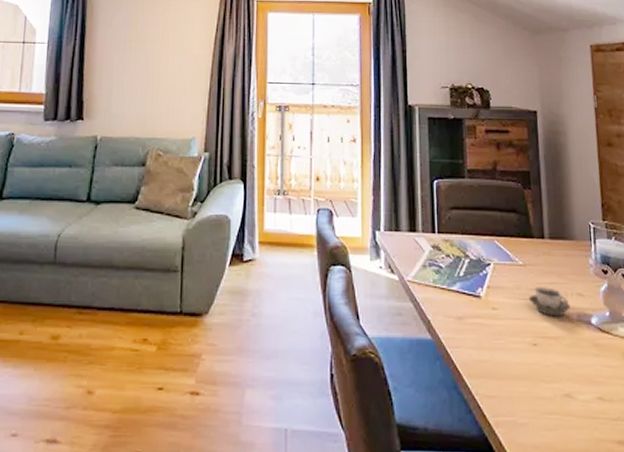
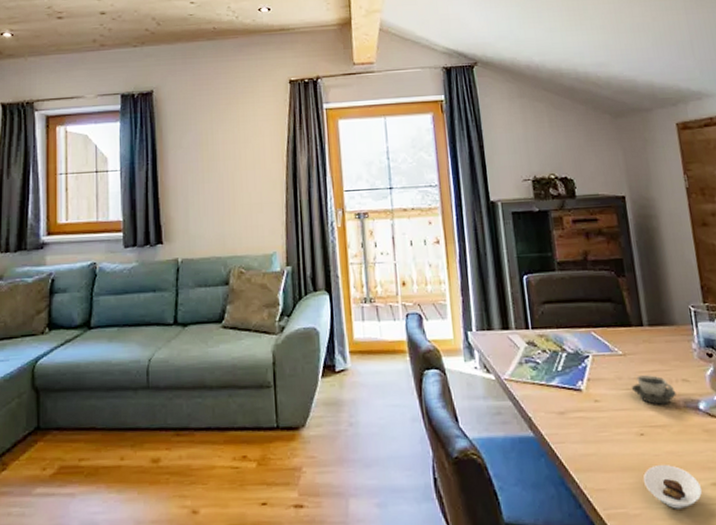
saucer: none [532,375,588,421] -> present [643,464,703,509]

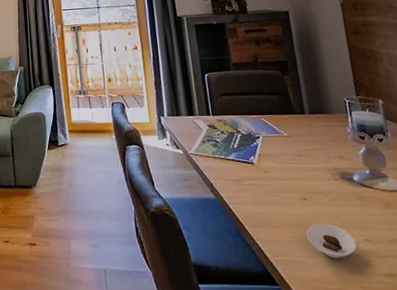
cup: present [631,375,676,405] -> none [295,153,334,176]

